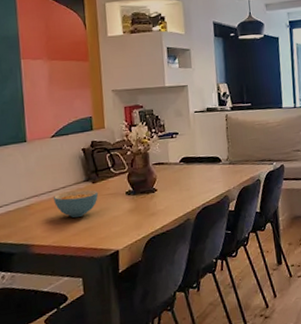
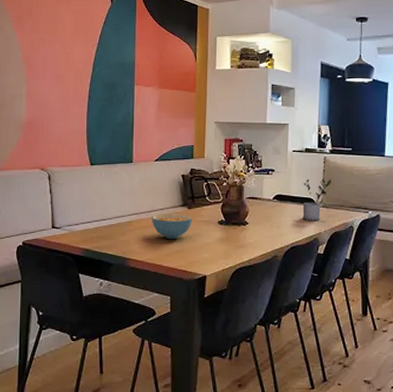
potted plant: none [208,136,235,179] -> present [302,179,331,220]

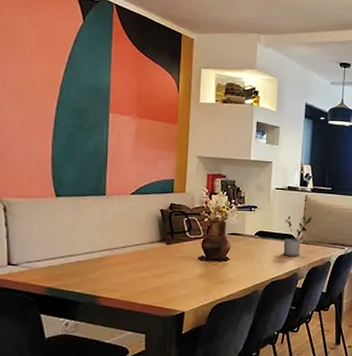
cereal bowl: present [151,214,192,239] -> none [125,249,170,275]

